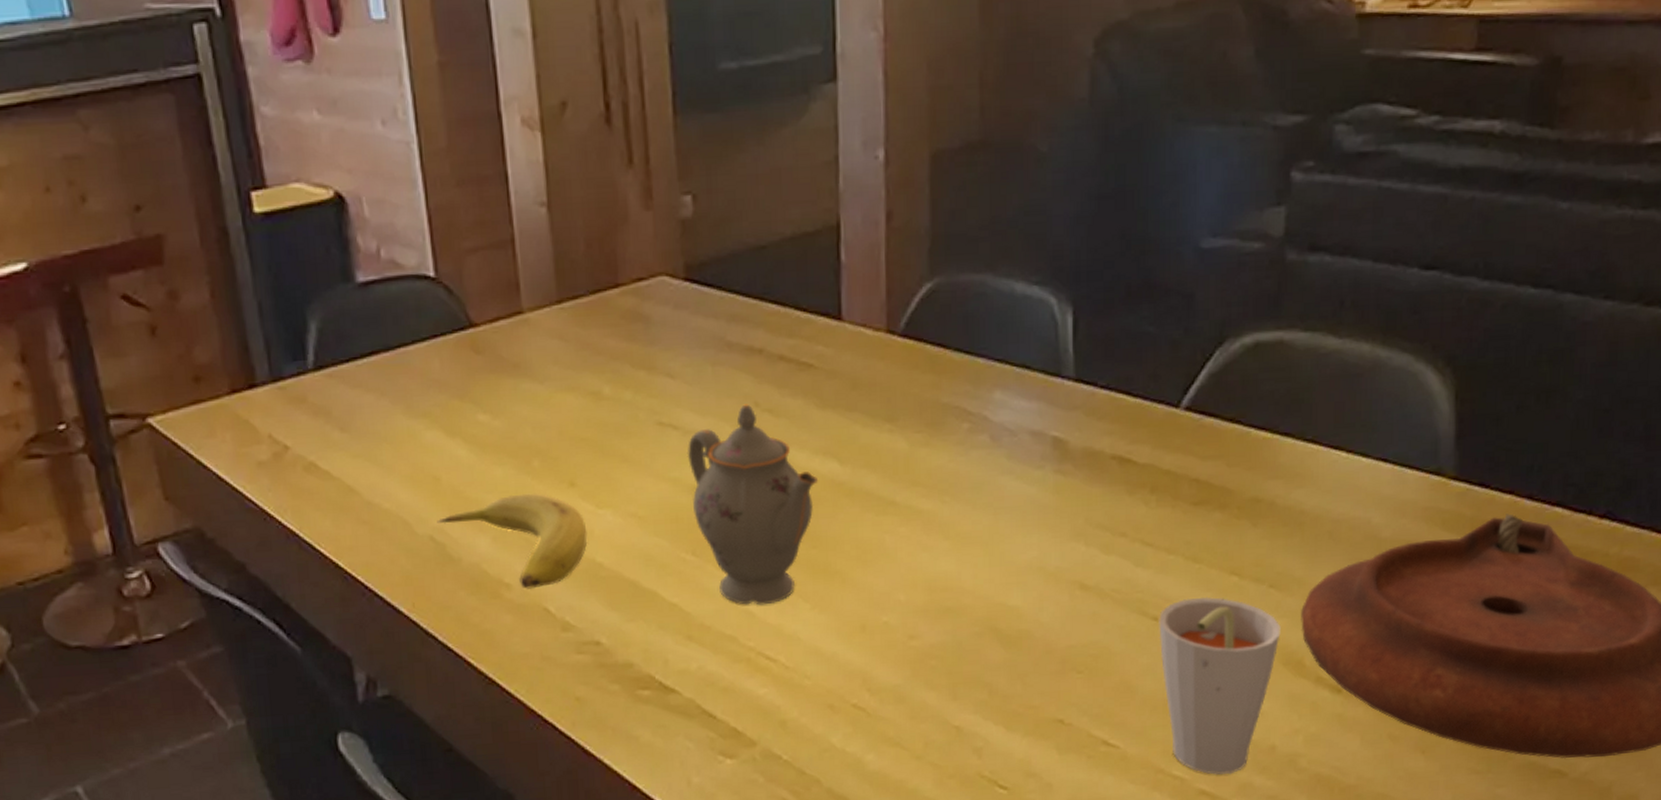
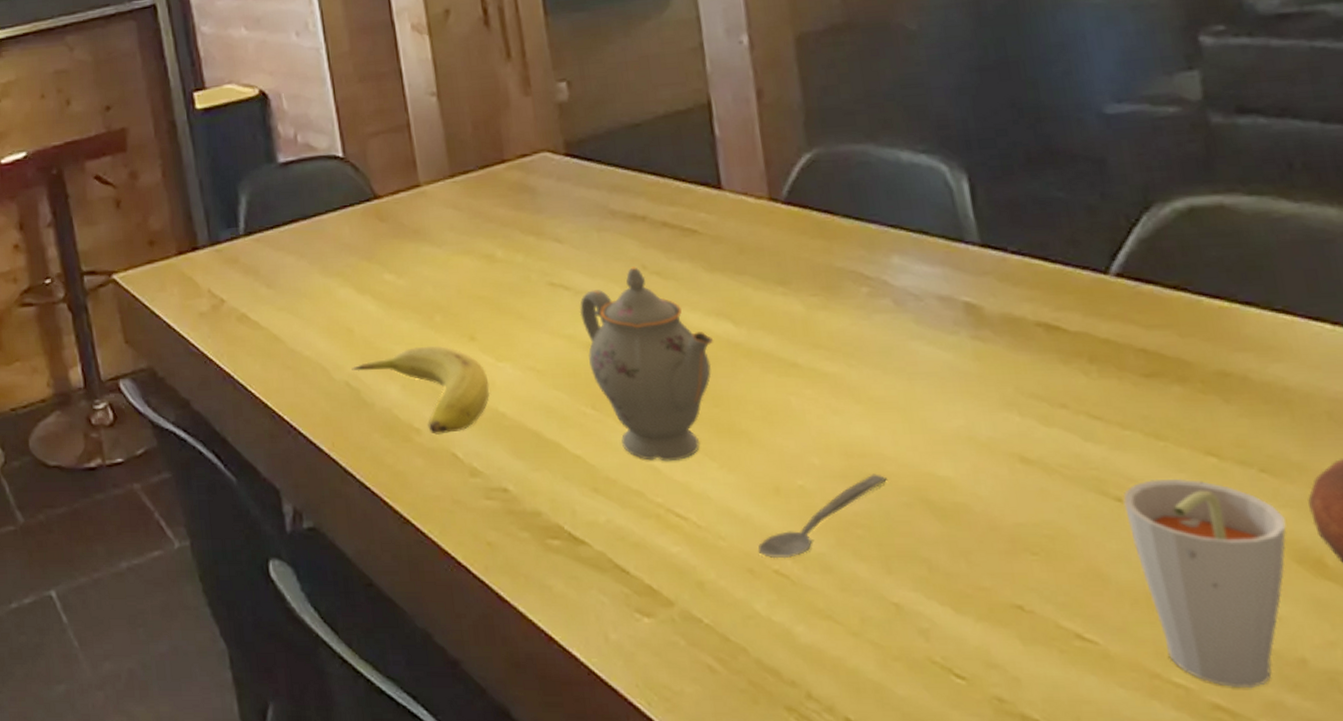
spoon: none [839,606,963,694] -> present [757,474,887,559]

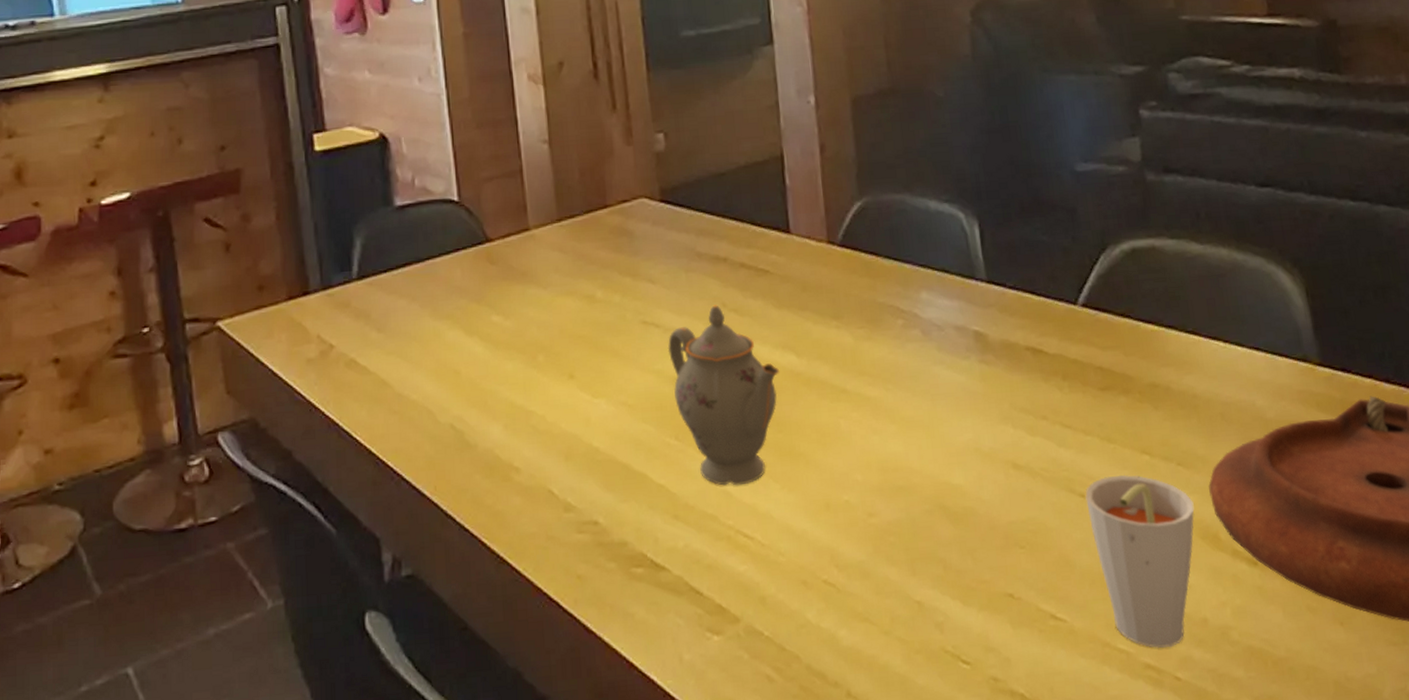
fruit: present [351,345,490,435] -> none [457,384,586,472]
spoon: present [757,474,887,559] -> none [810,485,914,570]

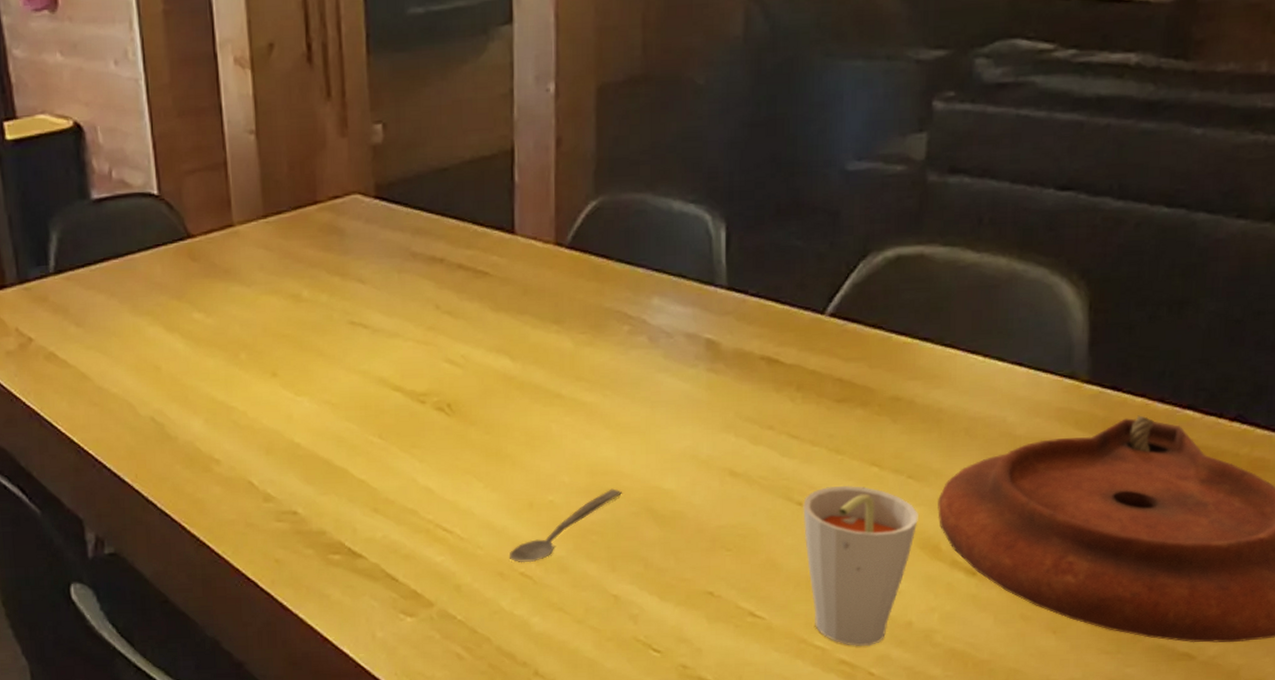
teapot: present [667,305,780,486] -> none [375,306,492,483]
spoon: none [810,485,914,570] -> present [509,488,622,563]

